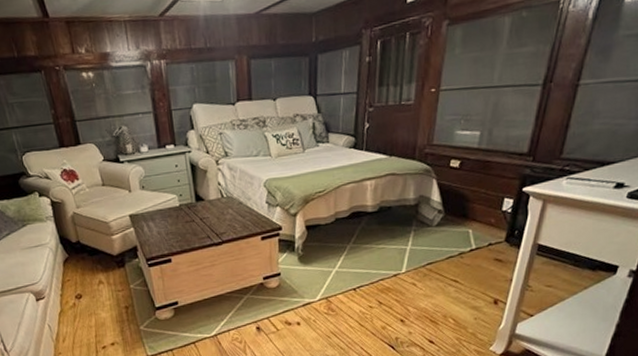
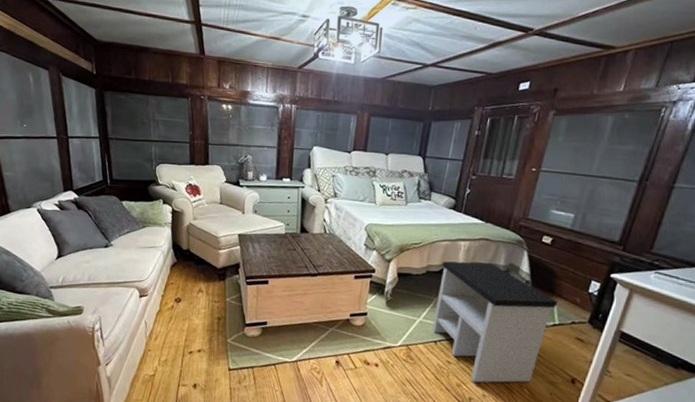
side table: none [349,198,473,322] -> present [432,261,558,383]

